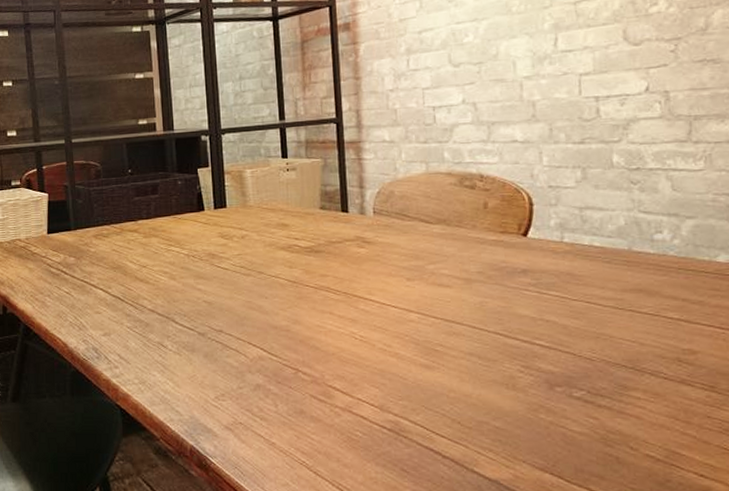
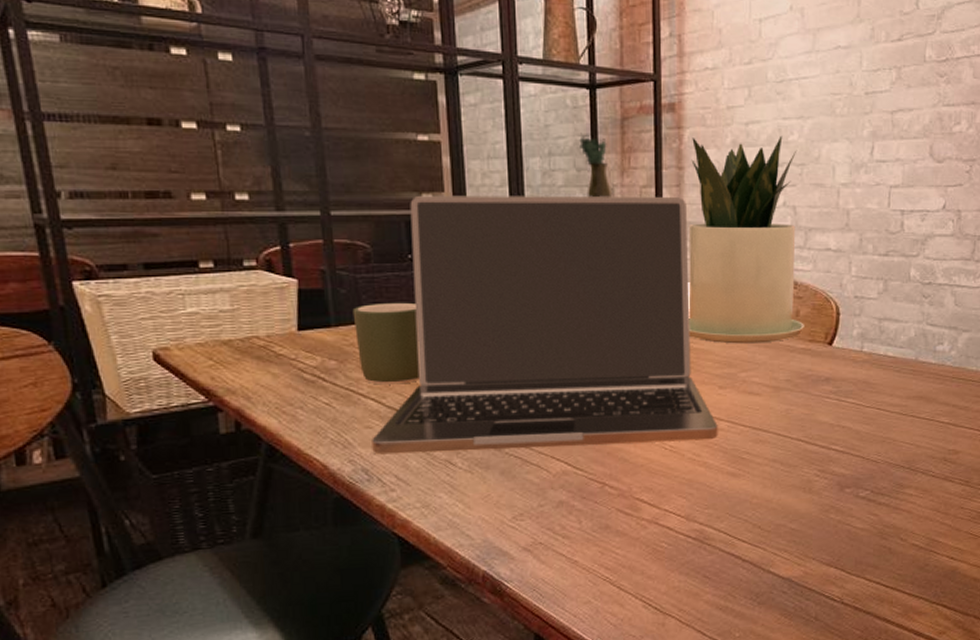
mug: none [87,208,137,277] -> present [352,302,420,385]
laptop: none [100,103,409,336] -> present [372,195,718,455]
vase: none [265,57,296,112] -> present [579,132,613,198]
planter: none [367,39,494,237] -> present [688,135,804,344]

